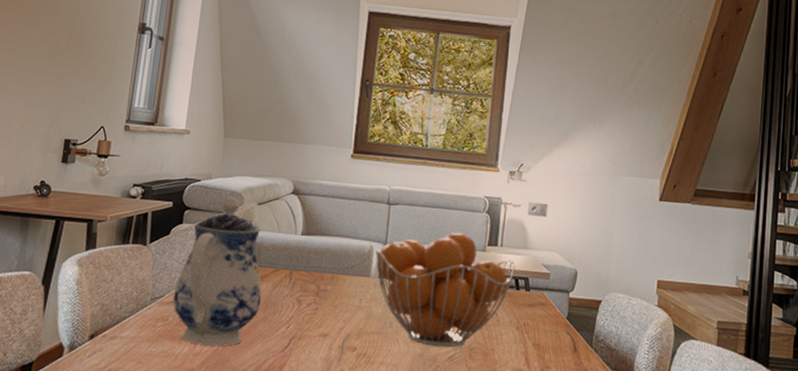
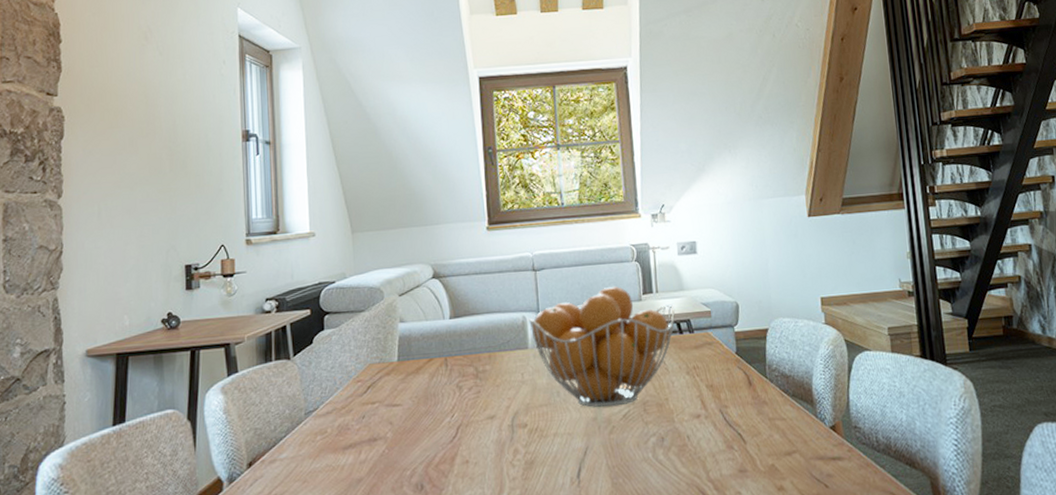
teapot: present [172,196,262,347] -> none [327,292,420,452]

